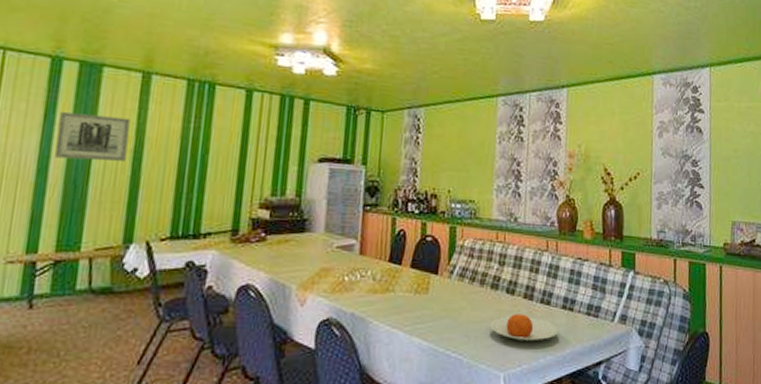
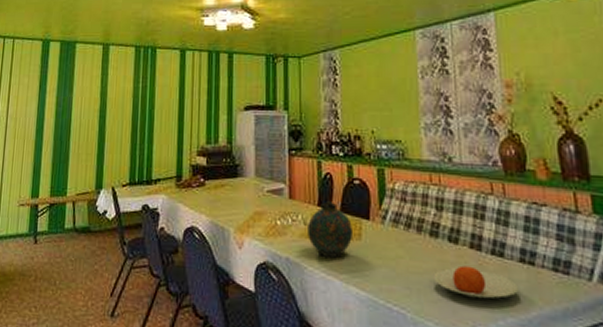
wall art: present [54,112,131,162] -> none [46,83,96,120]
snuff bottle: none [375,256,422,311] -> present [308,200,354,258]

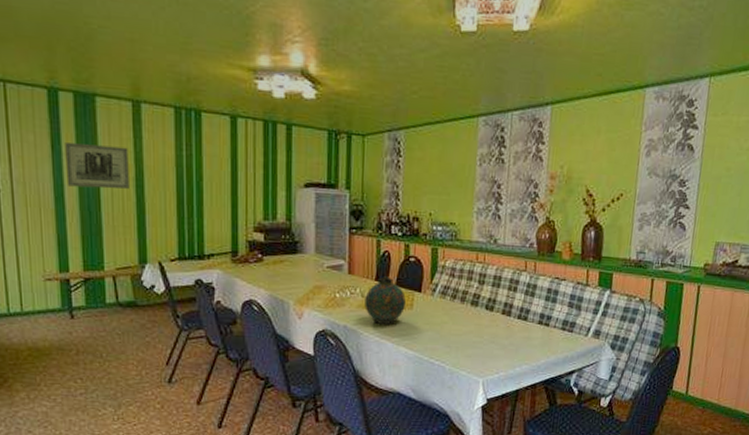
wall art: none [46,83,96,120] -> present [65,143,129,189]
plate: present [433,265,518,299] -> none [470,328,534,353]

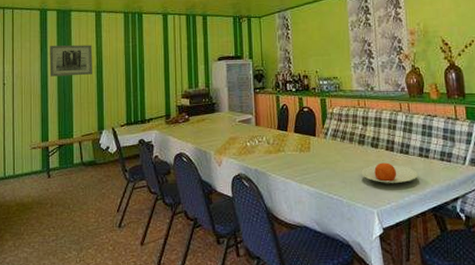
snuff bottle: present [364,275,407,324] -> none [270,124,305,166]
plate: none [470,328,534,353] -> present [361,162,418,184]

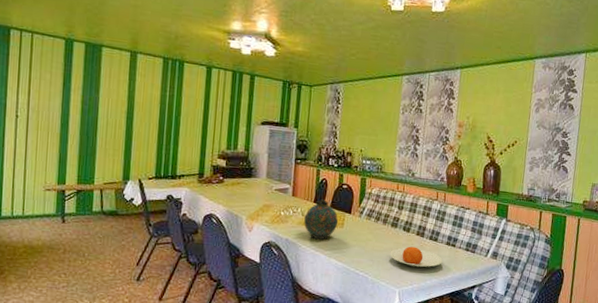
wall art: present [50,45,92,77] -> none [72,81,124,120]
snuff bottle: none [270,124,305,166] -> present [304,198,339,240]

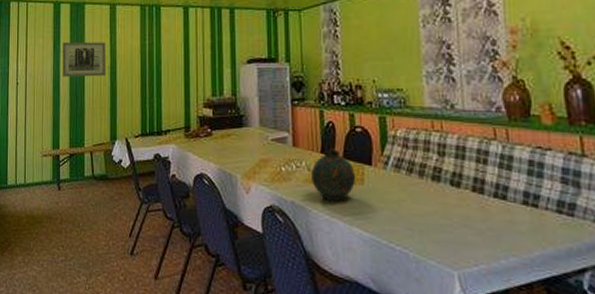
wall art: none [72,81,124,120] -> present [62,42,106,77]
plate: present [389,246,443,268] -> none [435,208,521,240]

